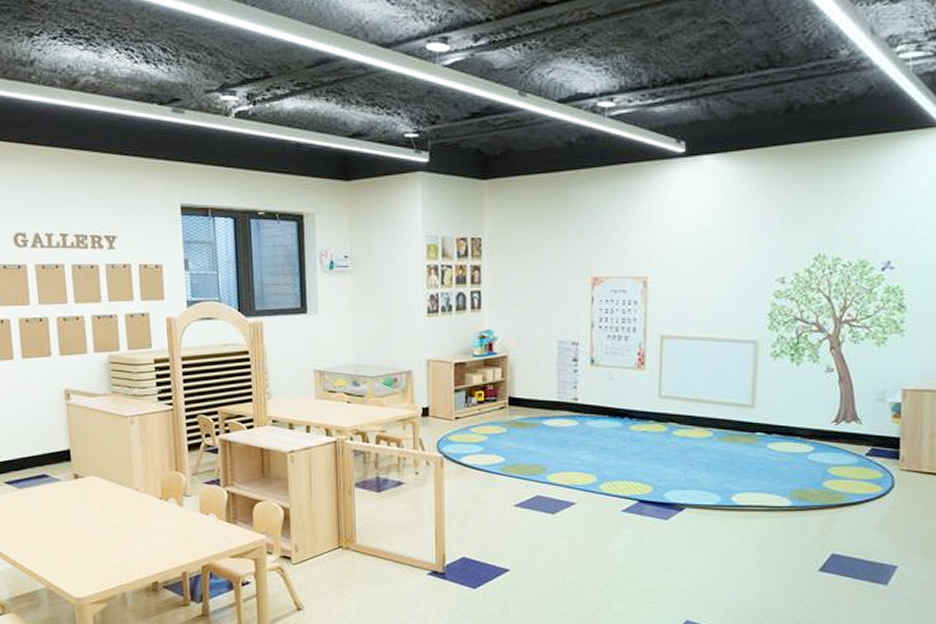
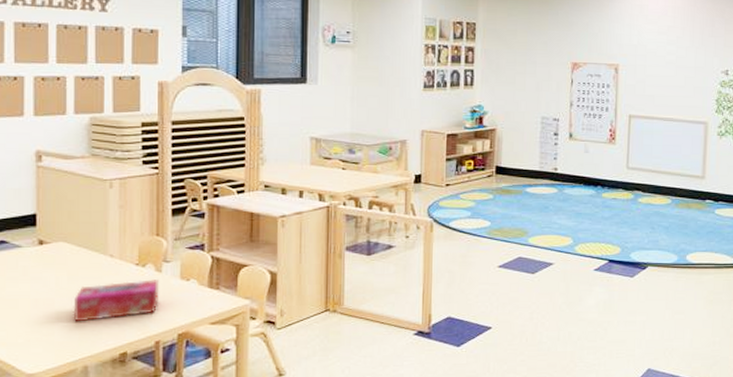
tissue box: none [108,513,183,552] -> present [73,279,159,322]

